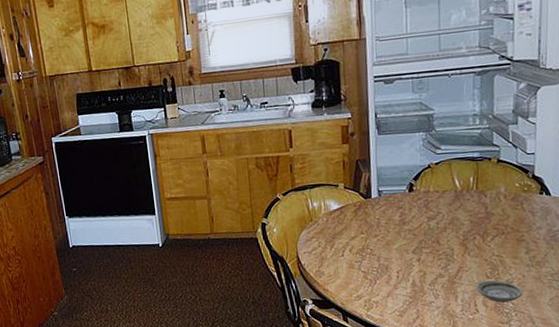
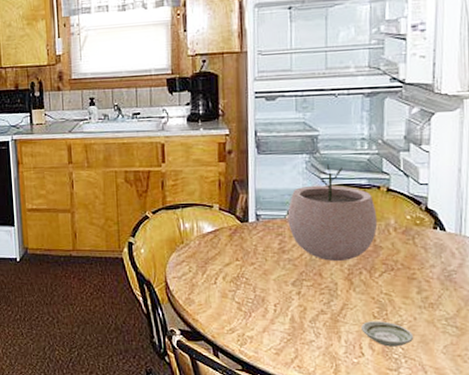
plant pot: none [407,140,489,229] -> present [287,164,378,261]

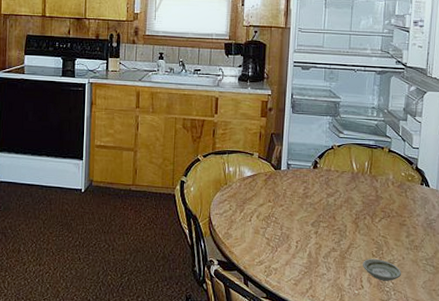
plant pot: present [287,164,378,261] -> none [312,126,380,207]

